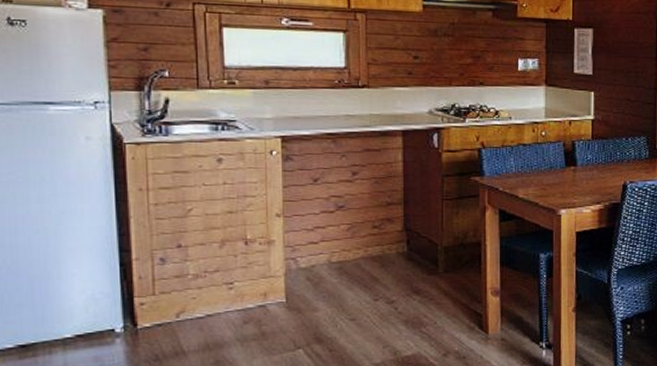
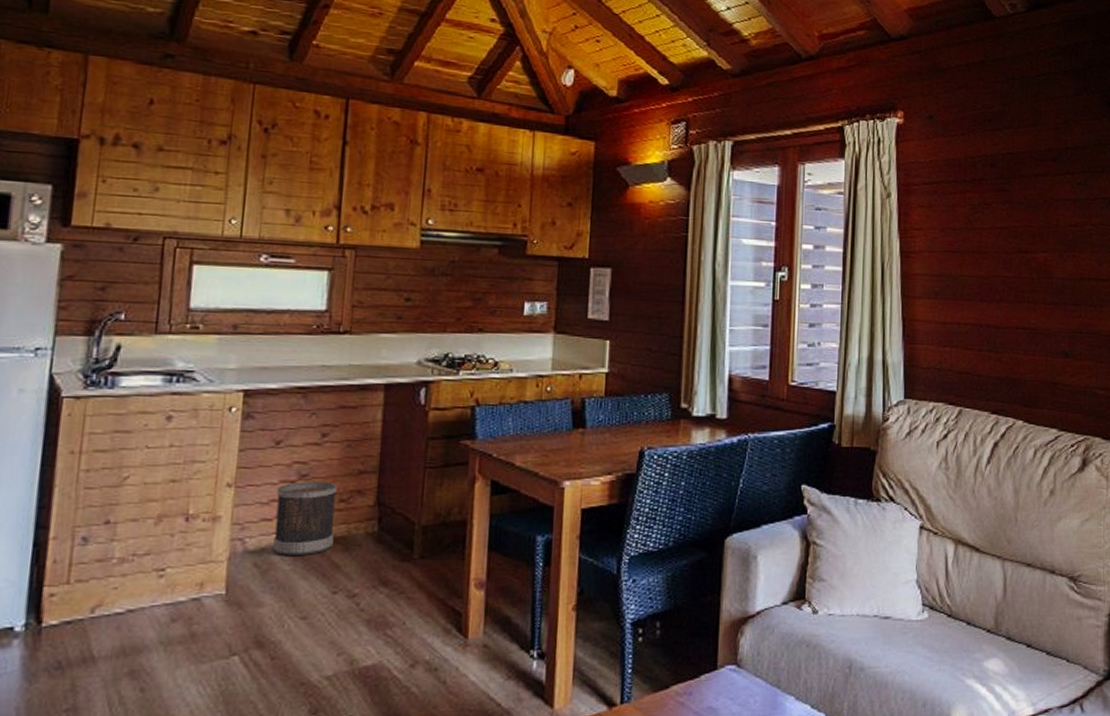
wastebasket: none [319,212,371,271] -> present [273,482,338,555]

